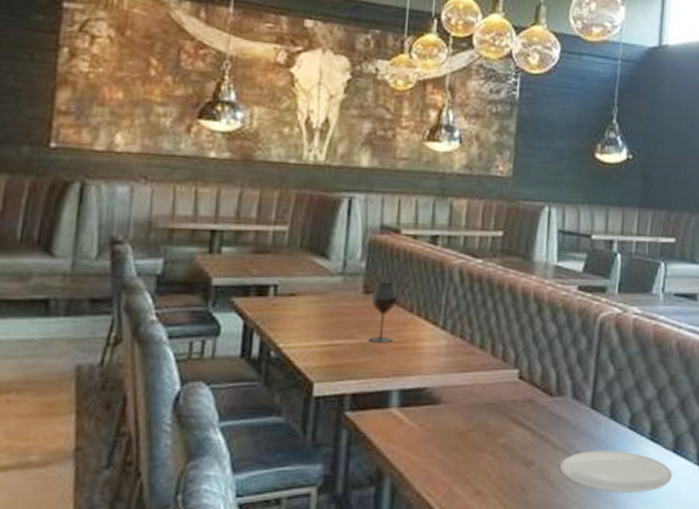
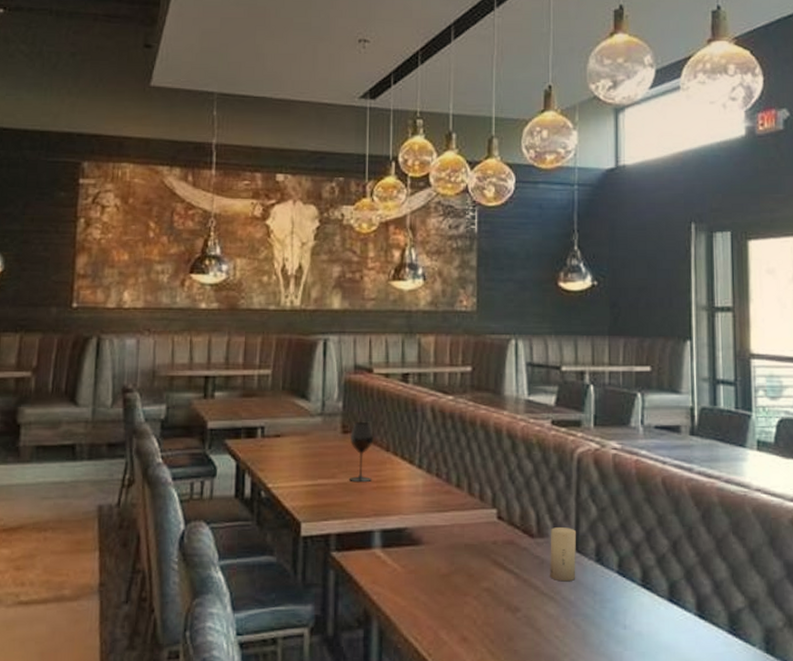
plate: present [560,450,673,493] -> none [548,597,671,645]
candle: none [565,387,593,437] -> present [550,527,576,582]

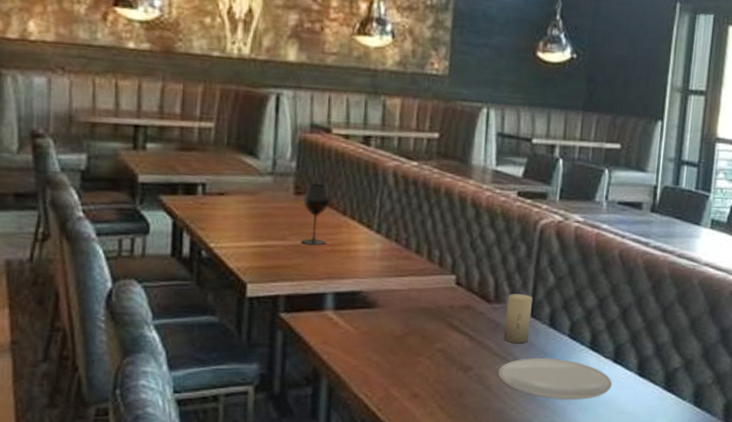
plate: none [548,597,671,645] -> present [498,357,613,399]

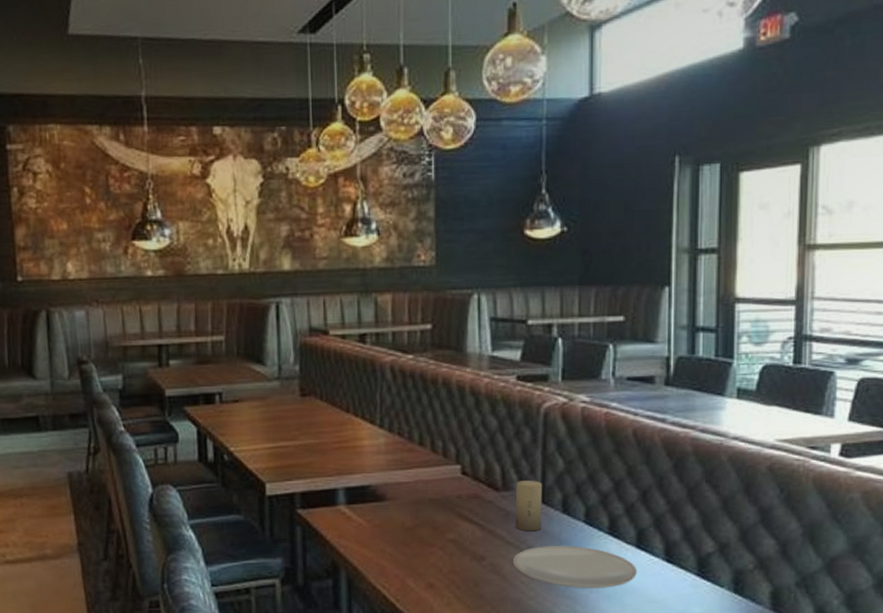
wineglass: present [302,183,331,246] -> none [308,384,334,444]

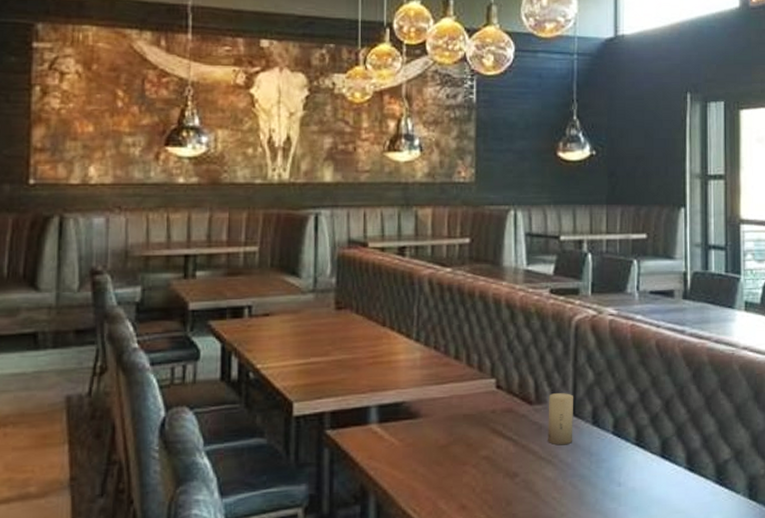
plate: present [513,545,638,588] -> none [546,458,663,502]

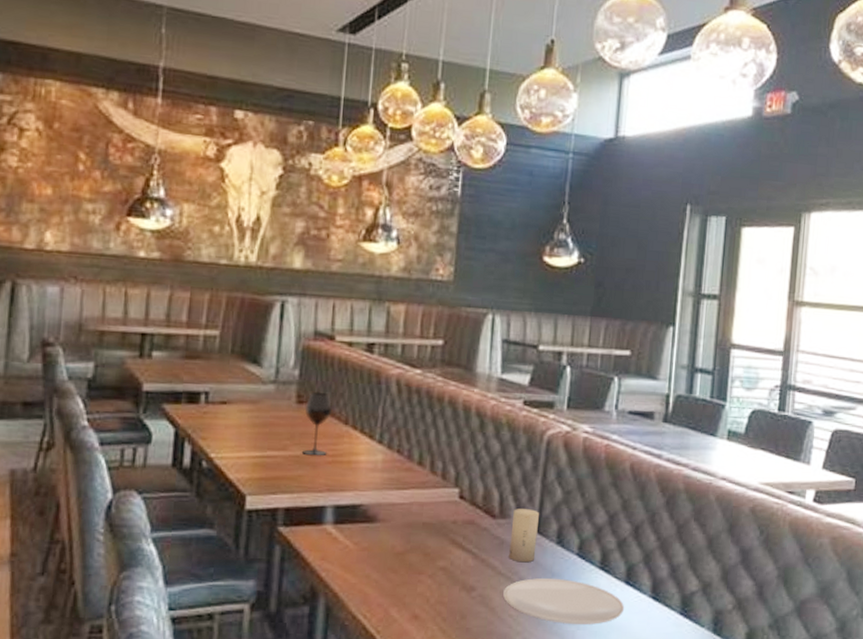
wineglass: none [343,297,370,359] -> present [302,391,333,456]
plate: none [546,458,663,502] -> present [503,577,625,625]

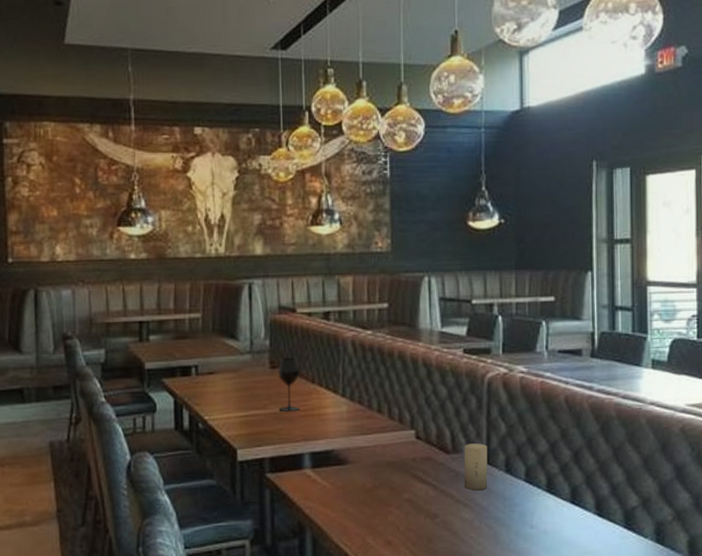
plate: present [503,577,625,625] -> none [463,502,573,542]

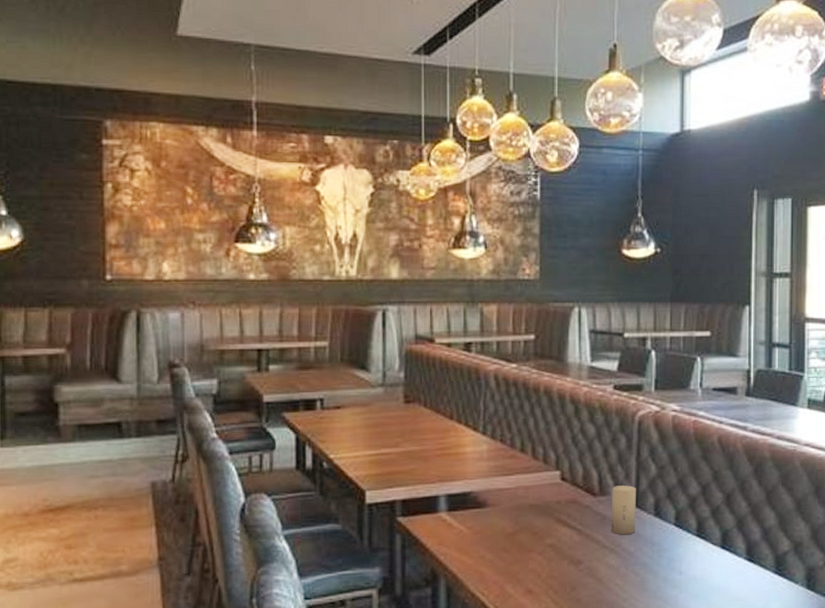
wineglass: present [277,357,301,412] -> none [412,391,438,451]

